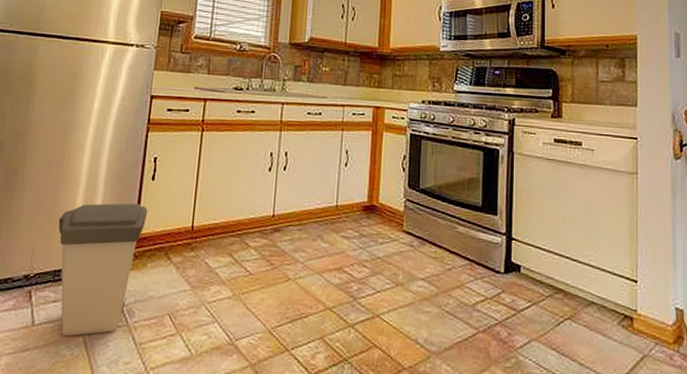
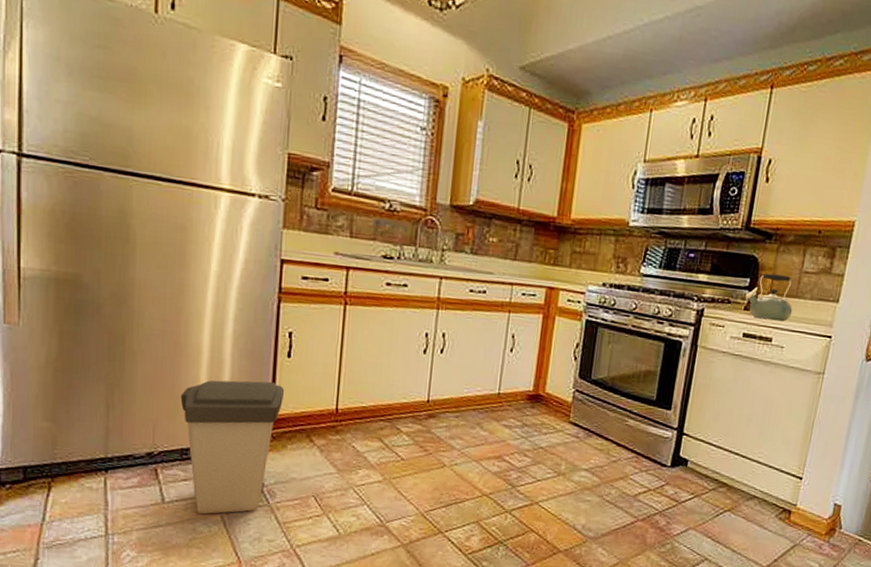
kettle: none [551,84,596,127] -> present [745,273,793,322]

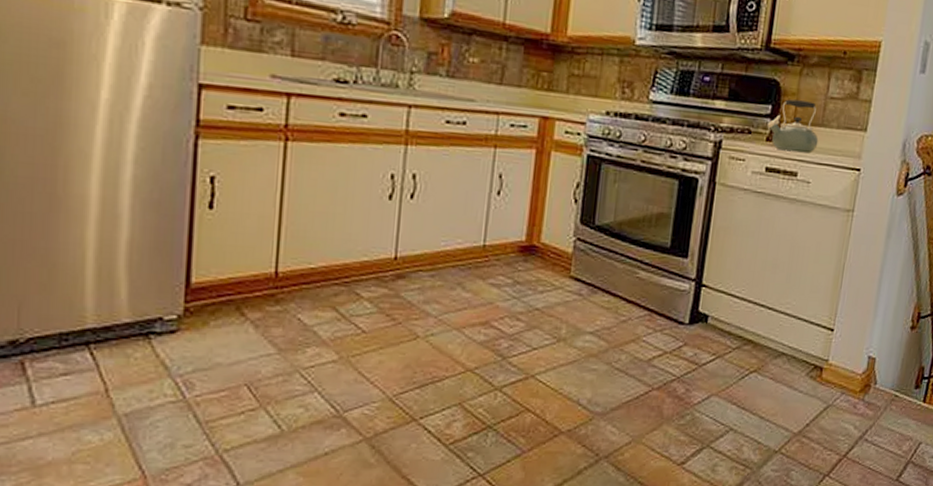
trash can: present [180,380,285,515] -> none [57,240,206,418]

